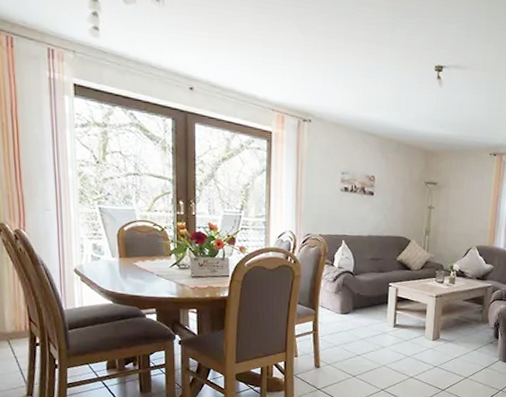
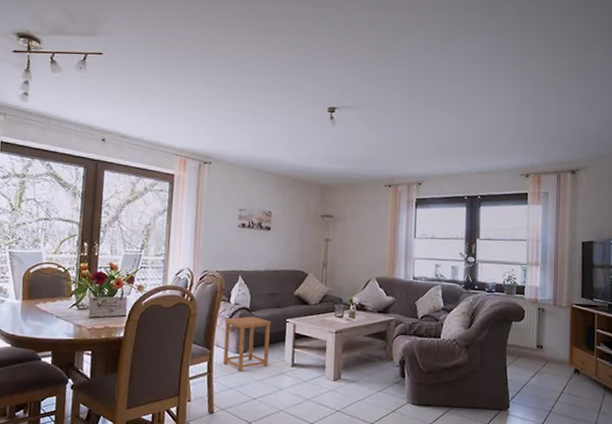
side table: none [328,279,374,331] -> present [223,316,271,372]

